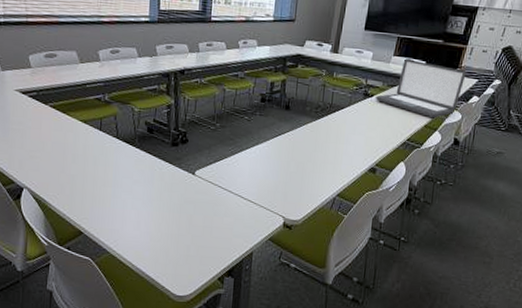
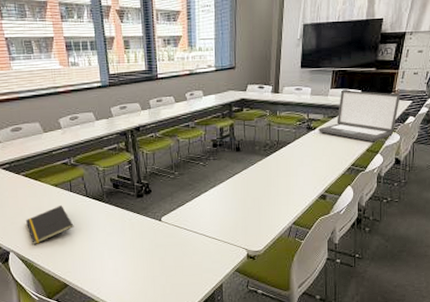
notepad: none [45,143,99,184] -> present [25,204,74,245]

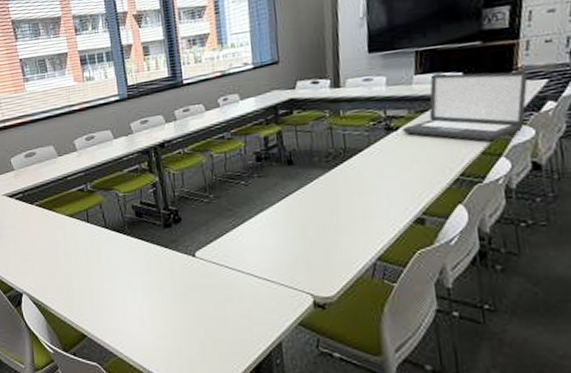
notepad: present [25,204,74,245] -> none [39,238,92,286]

